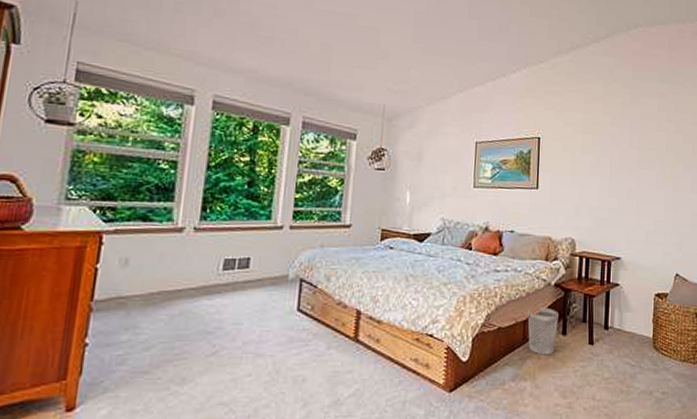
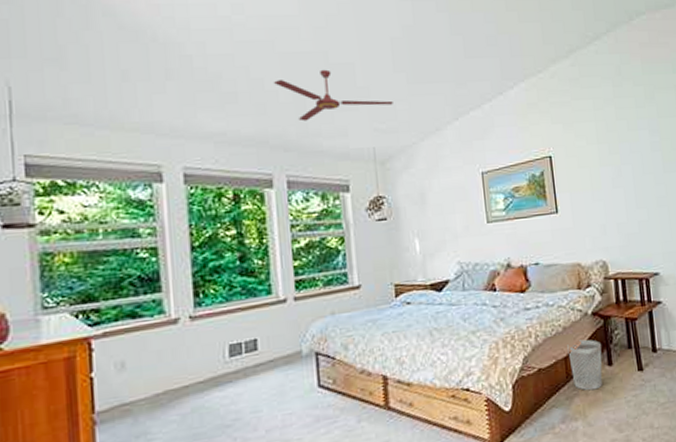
ceiling fan: none [306,29,408,72] -> present [273,69,393,121]

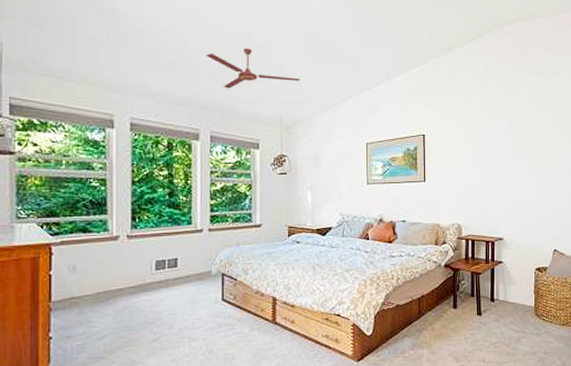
wastebasket: present [567,339,603,391] -> none [422,285,449,327]

